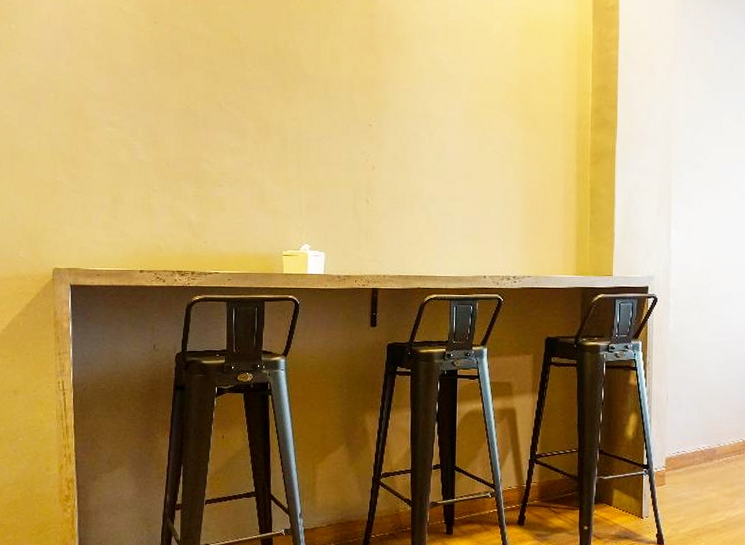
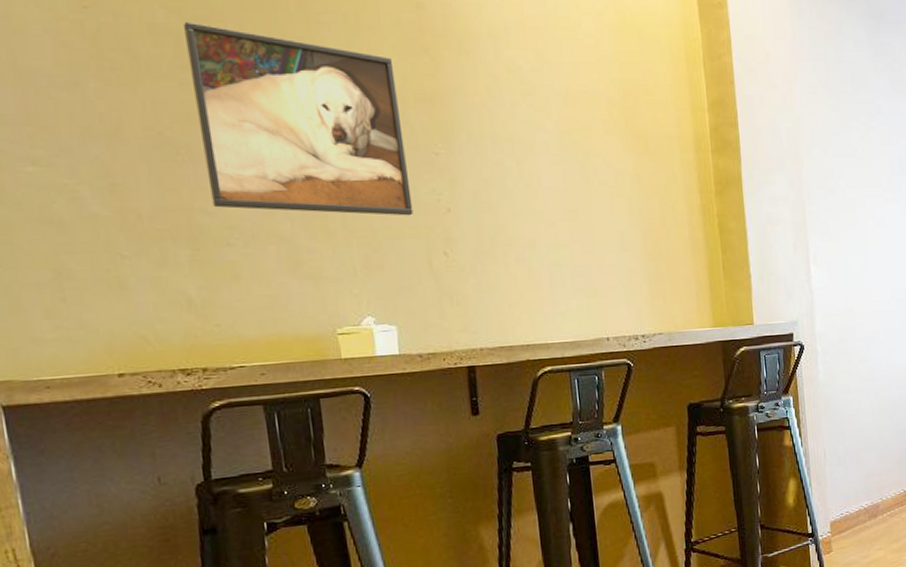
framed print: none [212,30,348,171] -> present [184,21,413,216]

